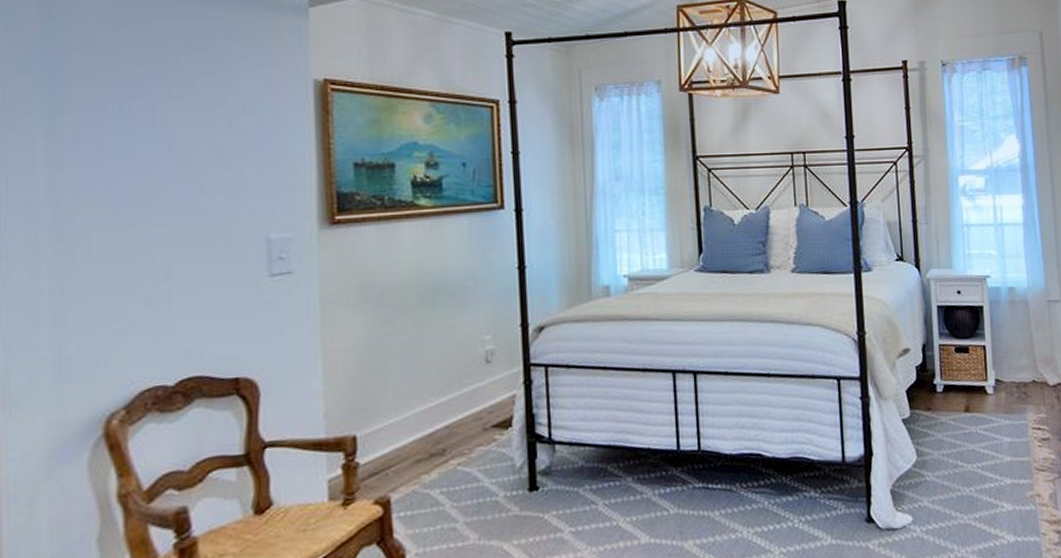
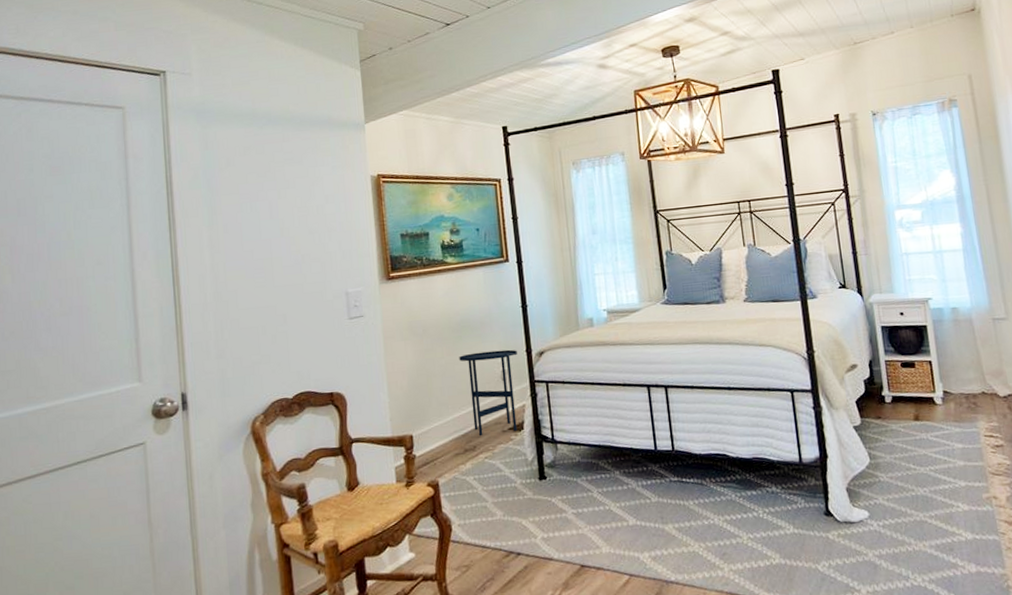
side table: none [428,323,509,437] -> present [459,349,517,436]

